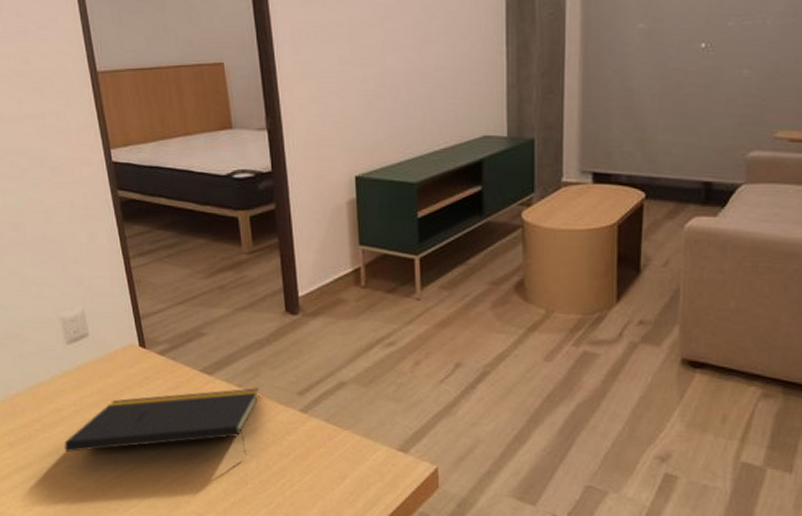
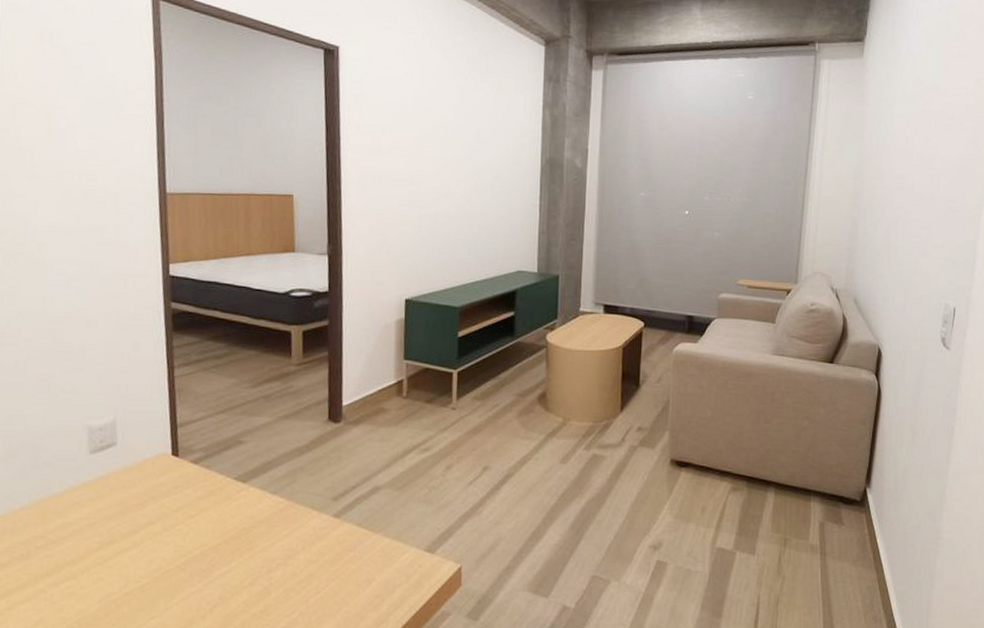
notepad: present [64,388,260,455] -> none [68,495,294,571]

